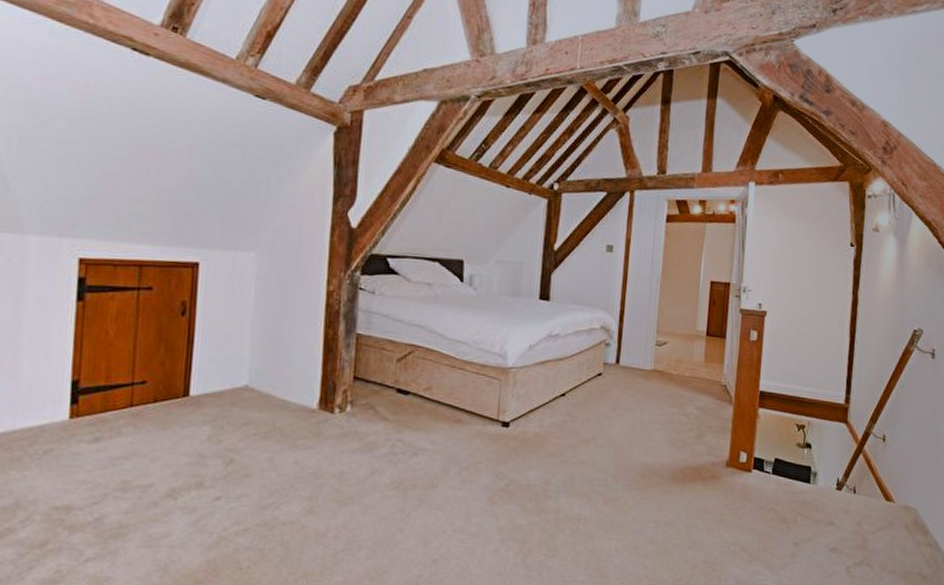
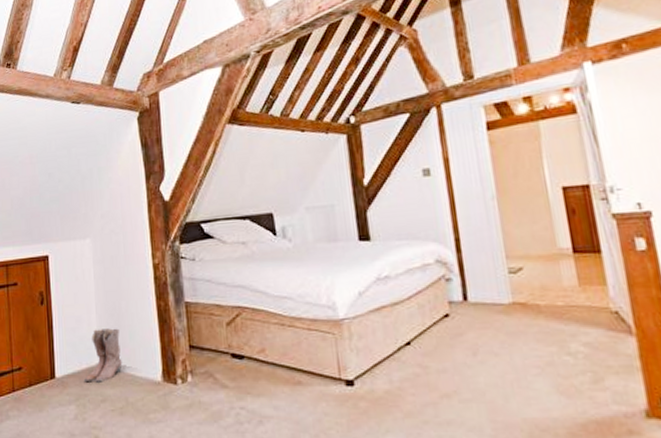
boots: none [225,349,276,405] -> present [83,328,123,383]

